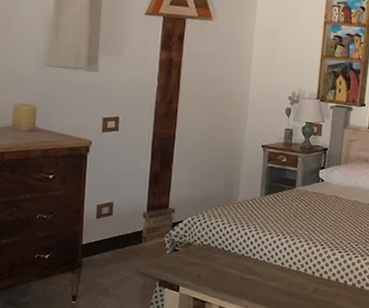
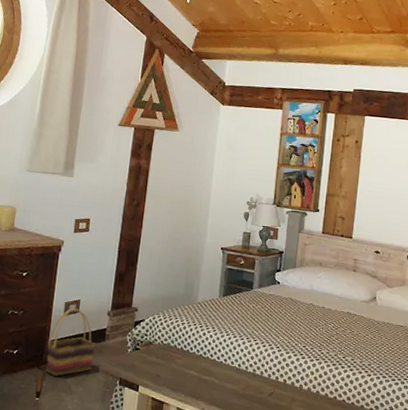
basket: none [79,210,133,279] -> present [44,308,96,376]

